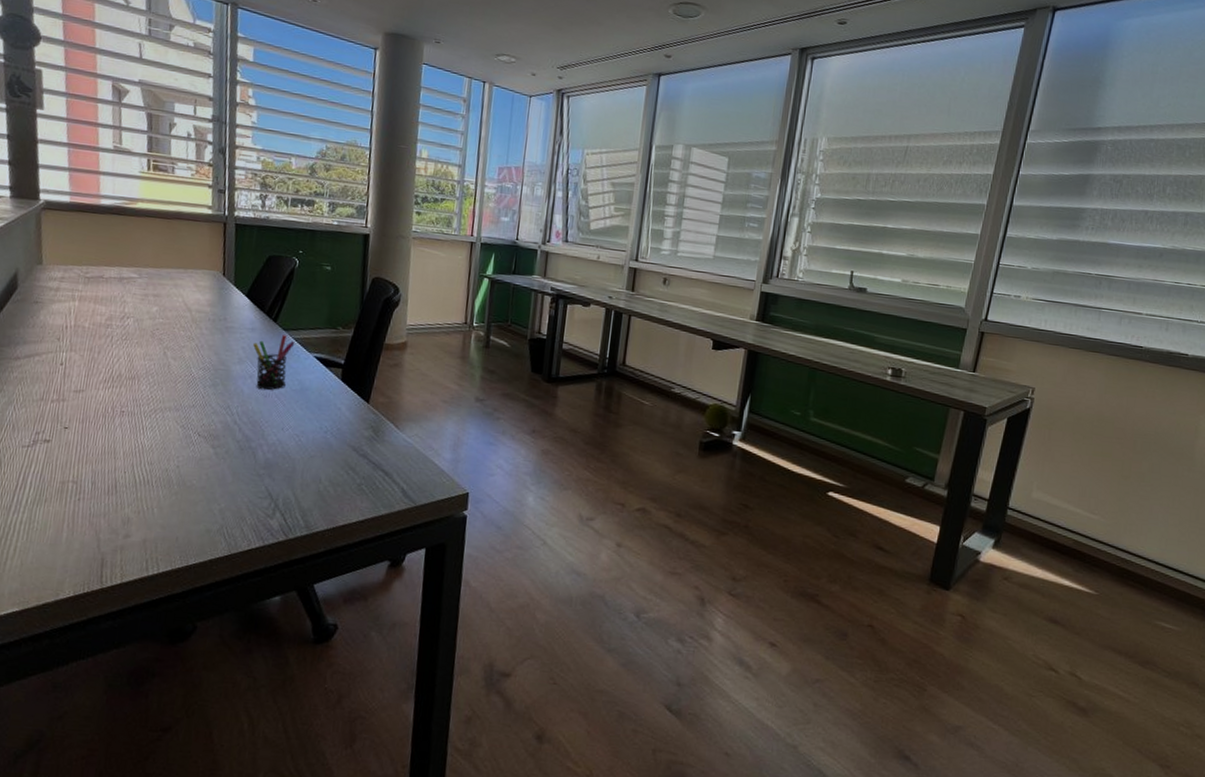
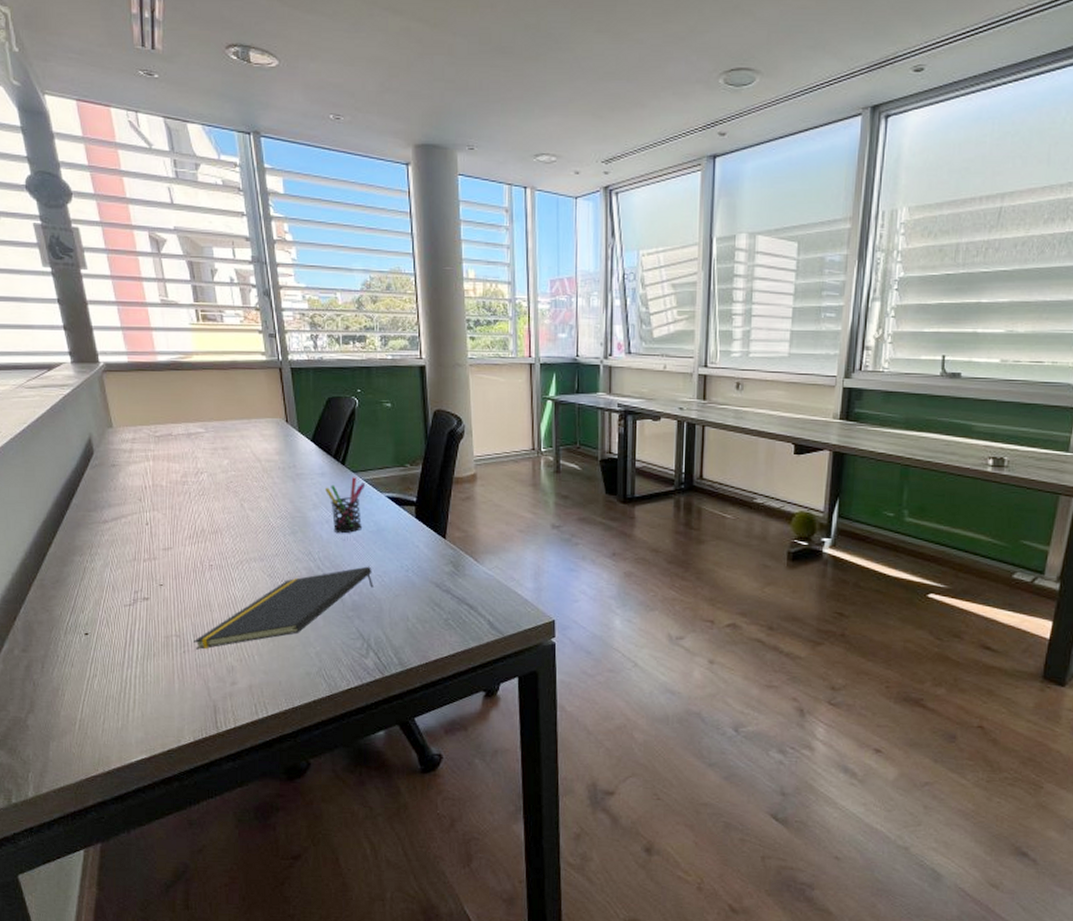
notepad: none [91,424,290,498] -> present [193,566,374,650]

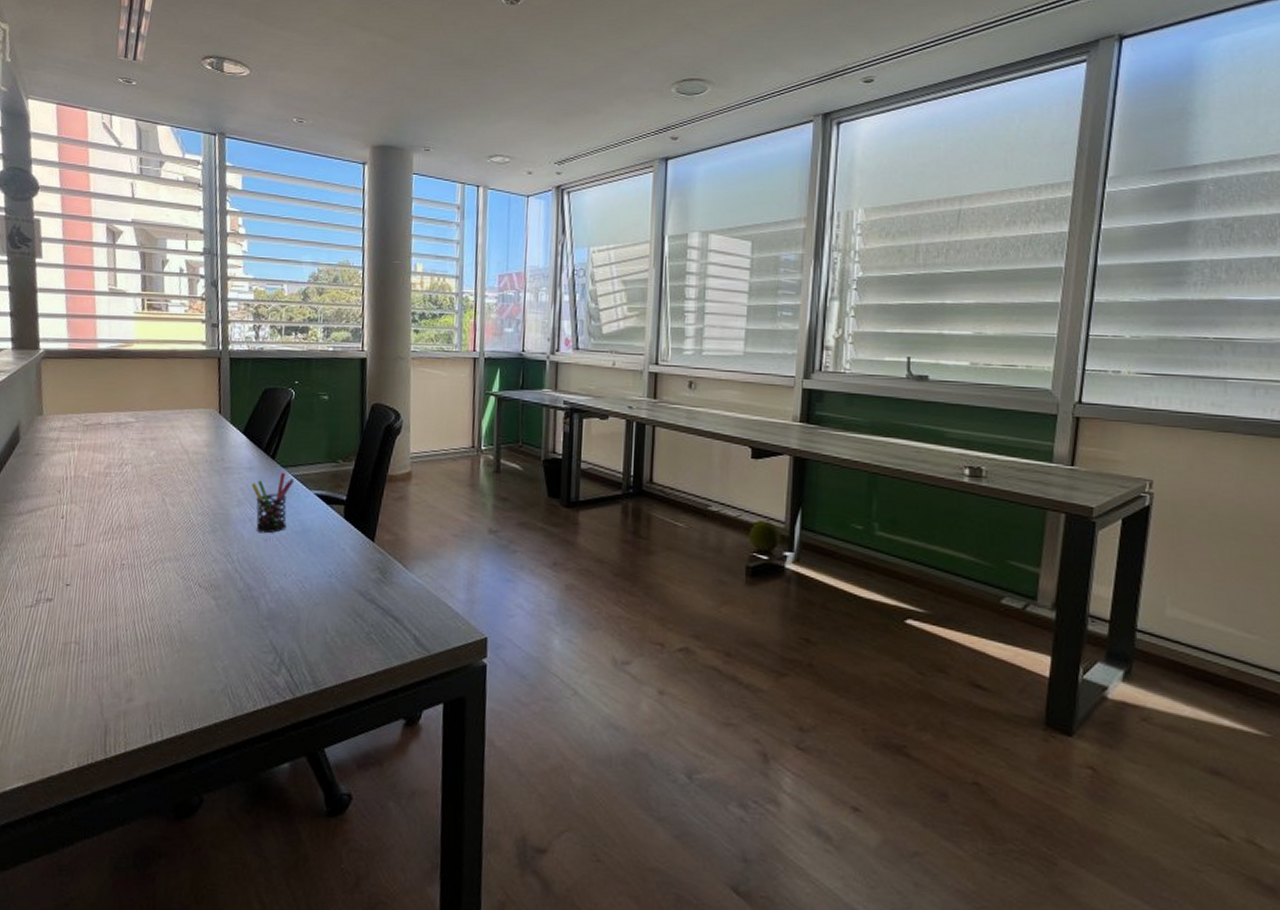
notepad: present [193,566,374,650] -> none [93,570,293,660]

